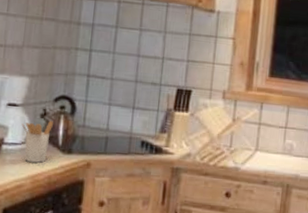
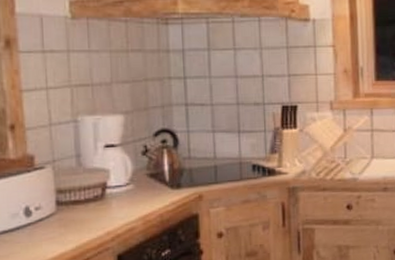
utensil holder: present [21,120,53,163] -> none [123,156,157,203]

